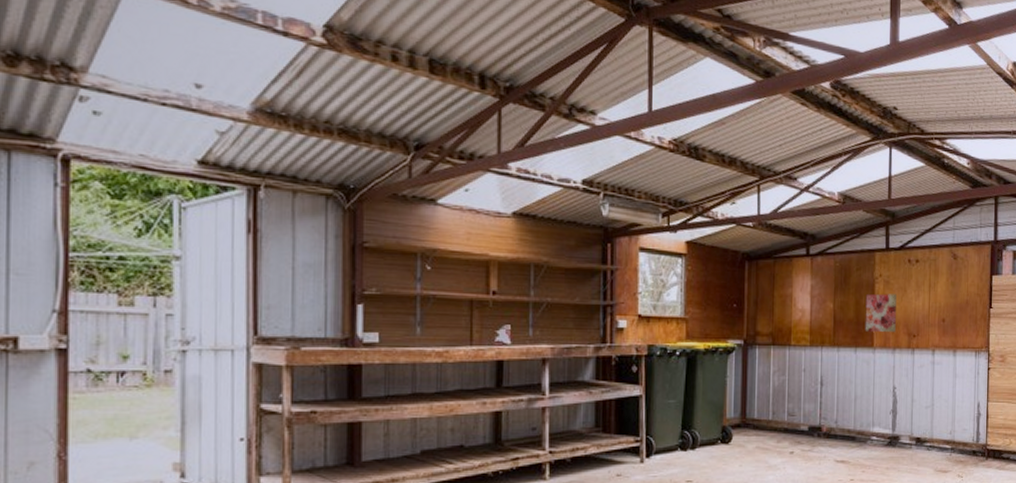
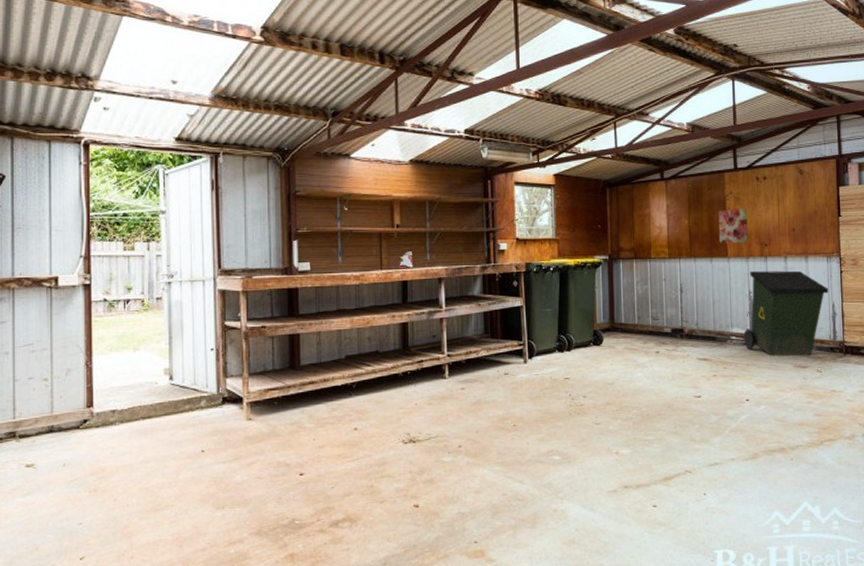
trash can: none [885,365,975,460] -> present [744,270,828,356]

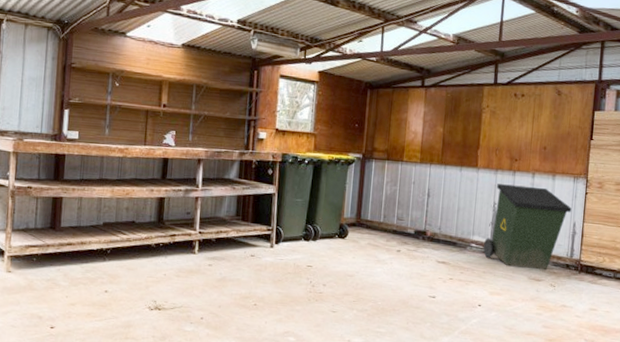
wall art: present [718,209,748,243] -> none [470,122,502,156]

